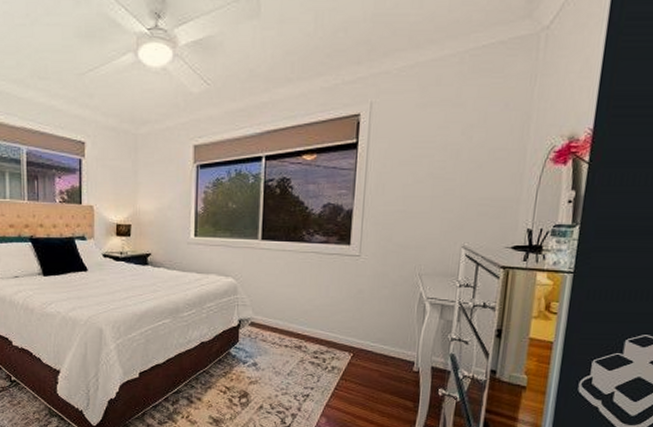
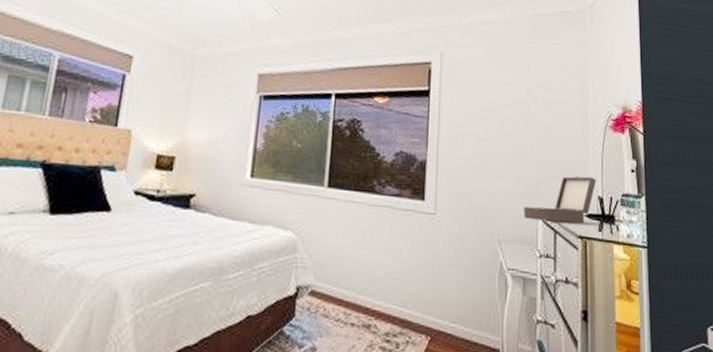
jewelry box: none [446,211,528,256] -> present [524,175,597,224]

